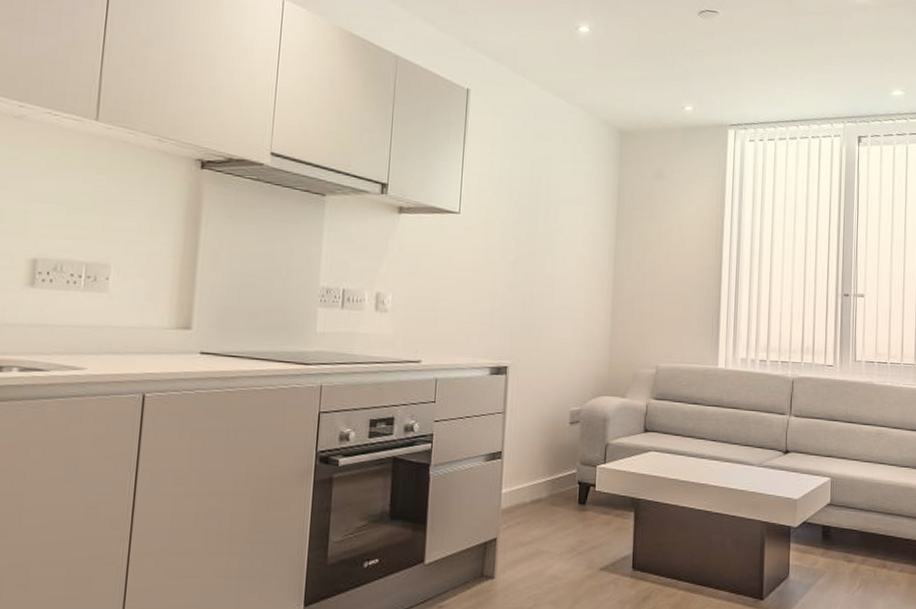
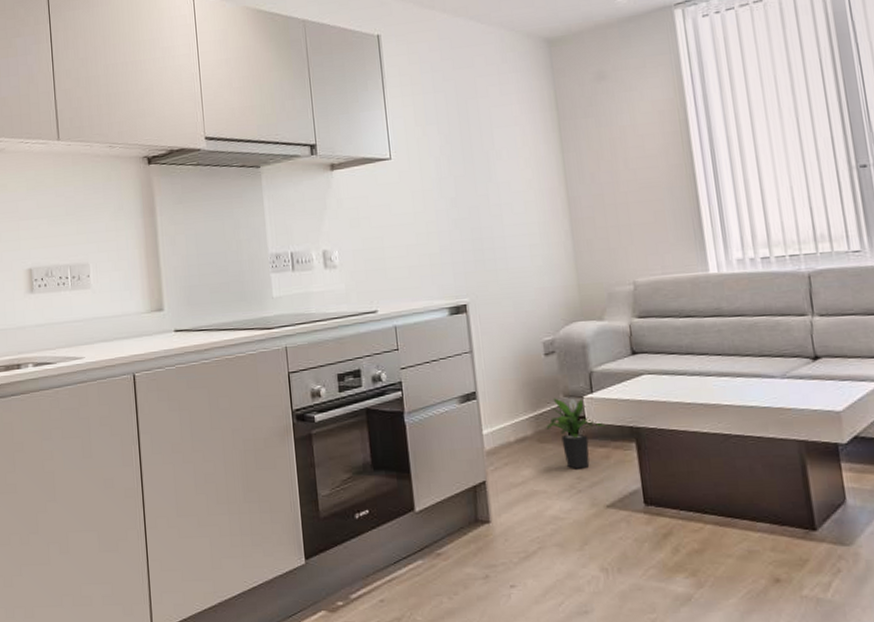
potted plant: none [558,465,612,533] -> present [544,397,606,469]

